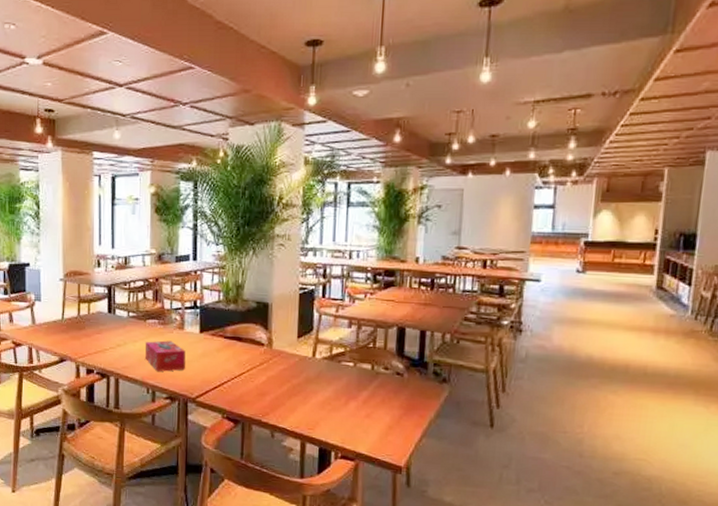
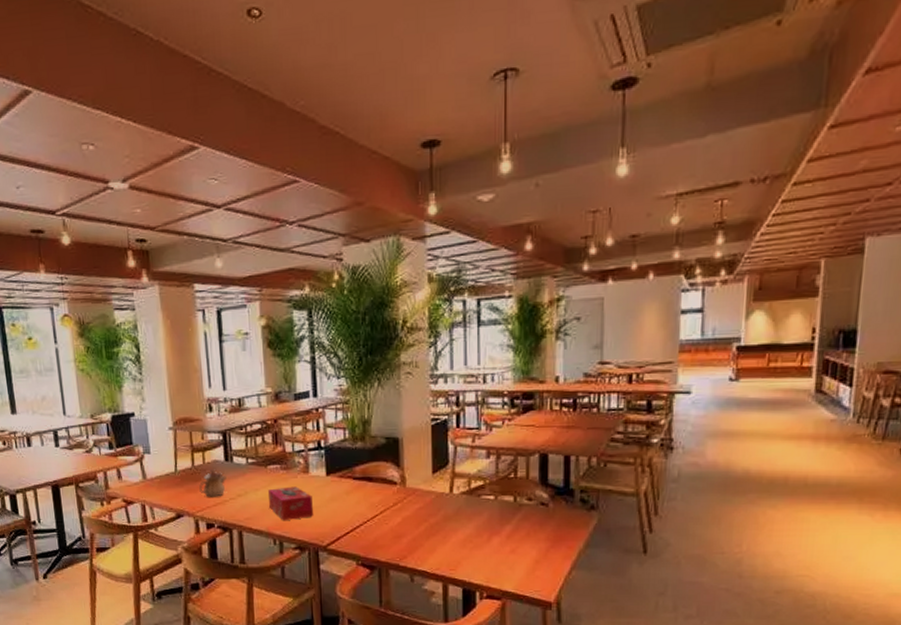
teapot: none [83,319,108,345] -> present [199,469,227,497]

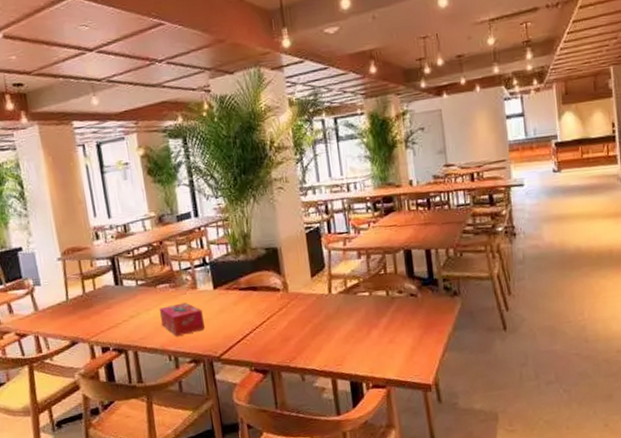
teapot: present [199,469,227,497] -> none [91,294,118,322]

